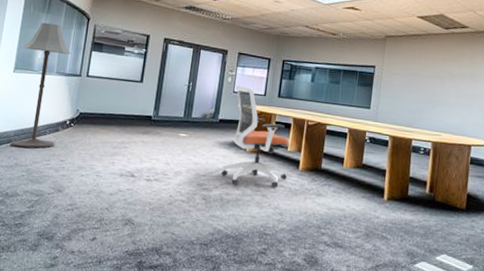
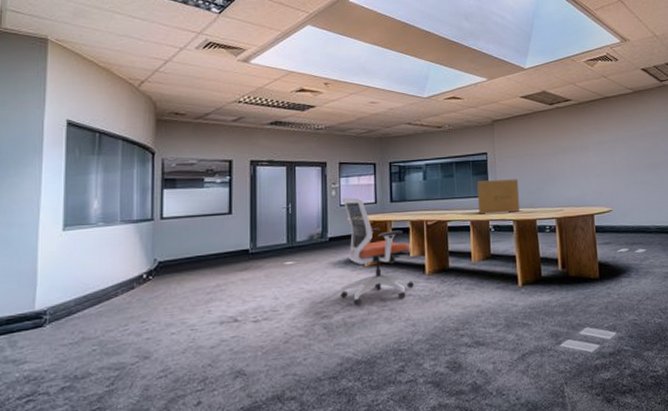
floor lamp: present [10,22,71,149] -> none [70,165,136,319]
box: none [358,92,402,129] -> present [477,179,521,214]

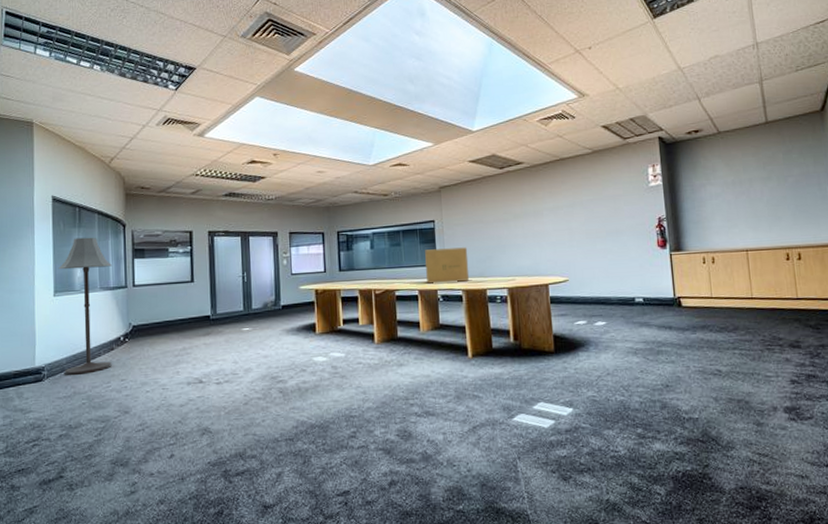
floor lamp: none [70,165,136,319] -> present [58,237,112,375]
office chair: present [339,197,414,306] -> none [293,266,363,373]

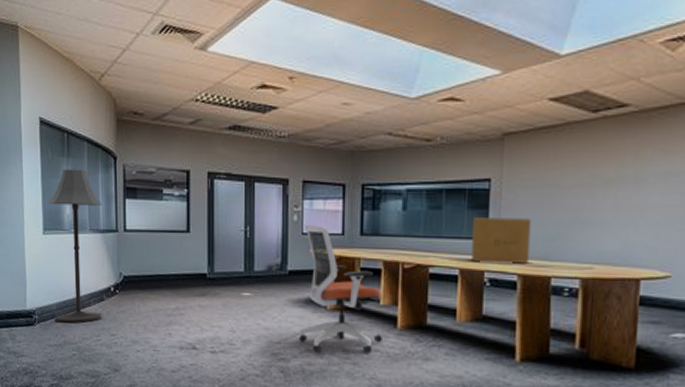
office chair: none [293,266,363,373] -> present [298,225,382,354]

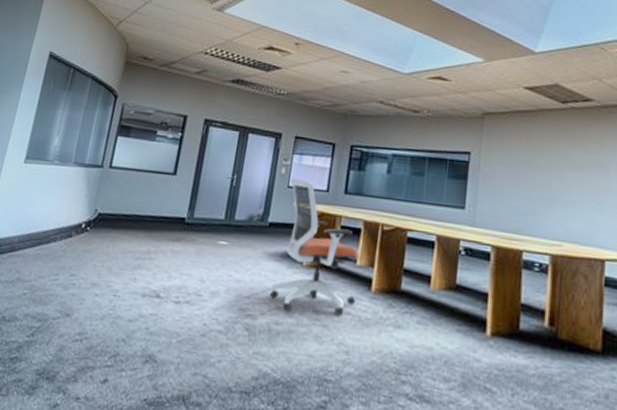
floor lamp: present [47,169,102,324] -> none [13,101,93,260]
box: present [471,217,532,264] -> none [448,186,507,236]

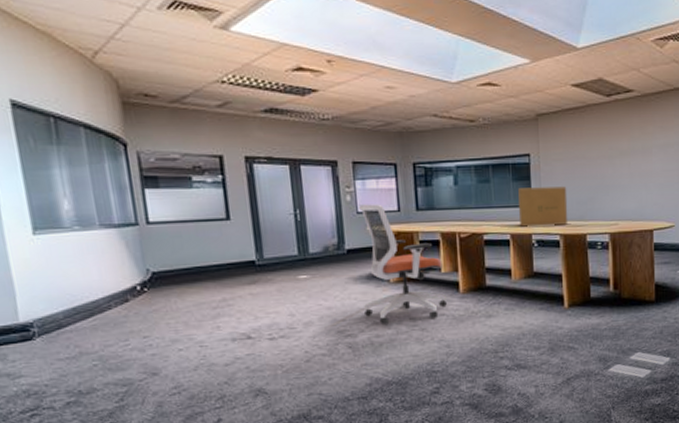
box: none [448,186,507,236] -> present [518,186,568,227]

